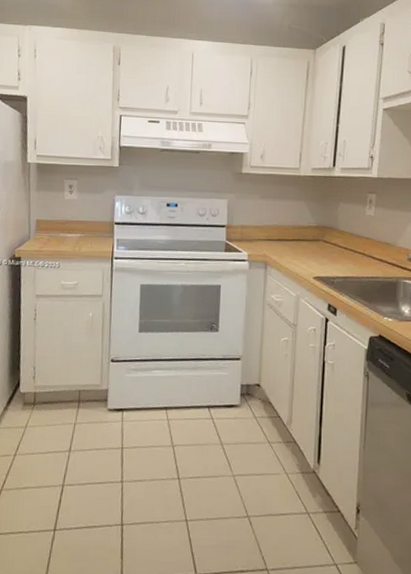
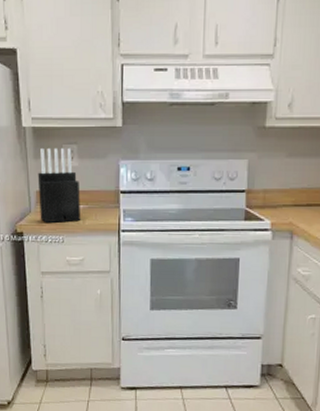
knife block: none [38,181,78,250] -> present [38,147,81,224]

